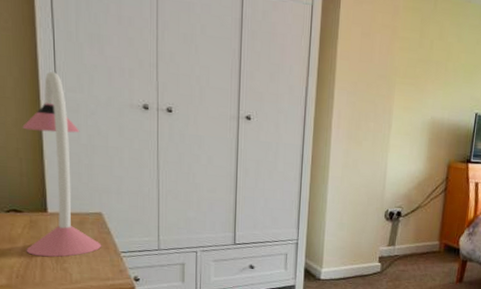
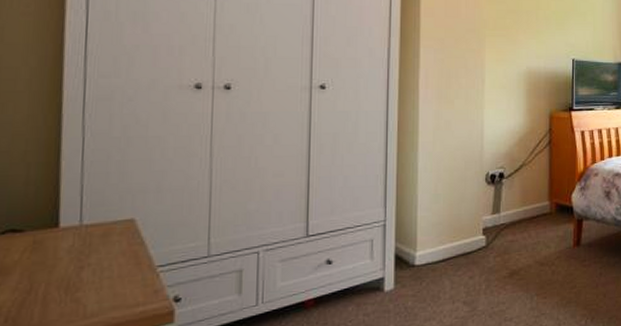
desk lamp: present [22,71,102,257] -> none [23,57,132,288]

